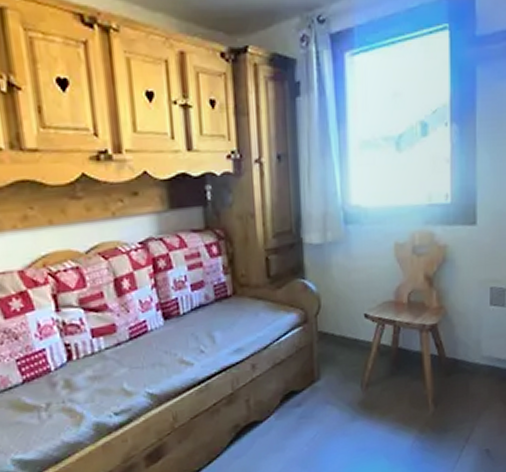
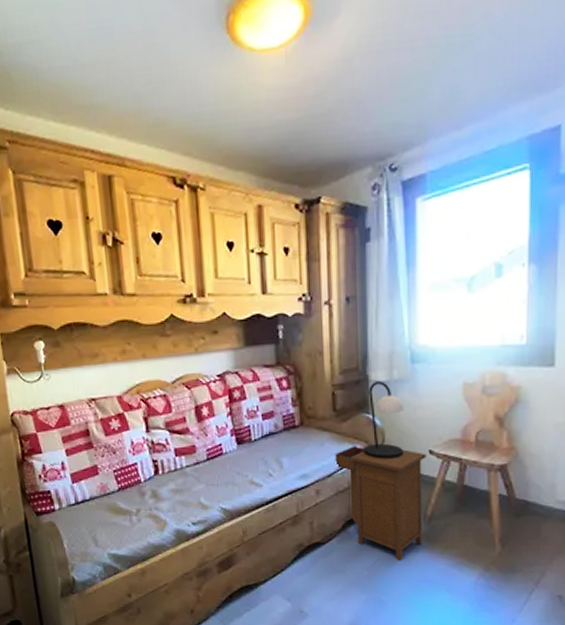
nightstand: none [270,314,362,431] -> present [335,446,426,560]
table lamp: none [300,243,340,327] -> present [364,380,404,459]

